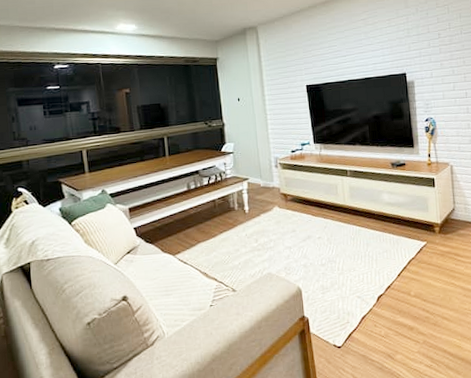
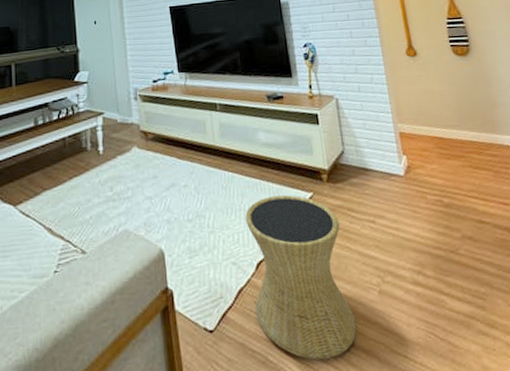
side table: none [370,244,456,366] -> present [246,195,357,360]

